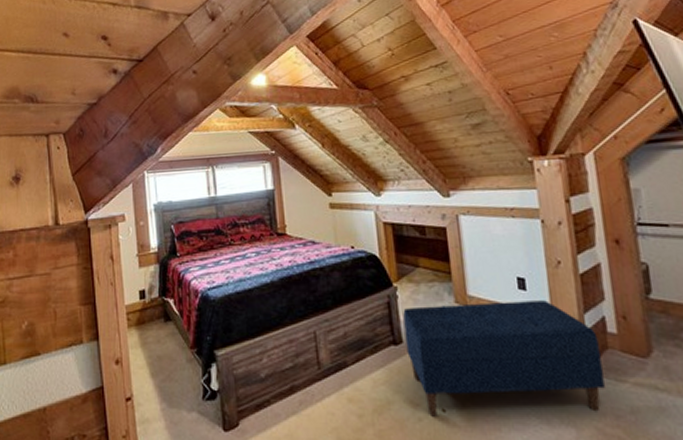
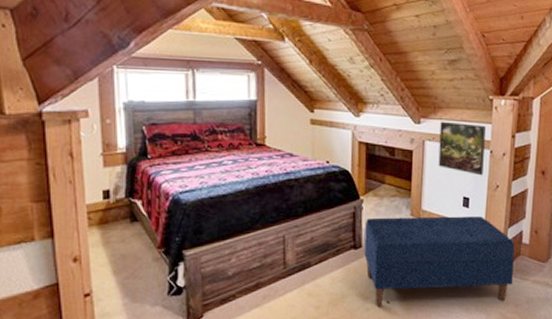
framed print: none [473,191,537,251] -> present [438,121,486,176]

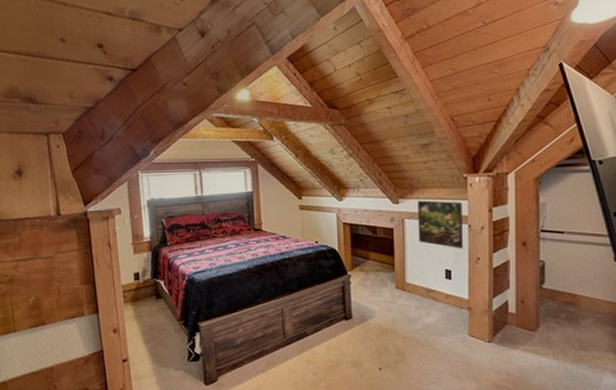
bench: present [364,216,515,307] -> none [354,288,502,374]

